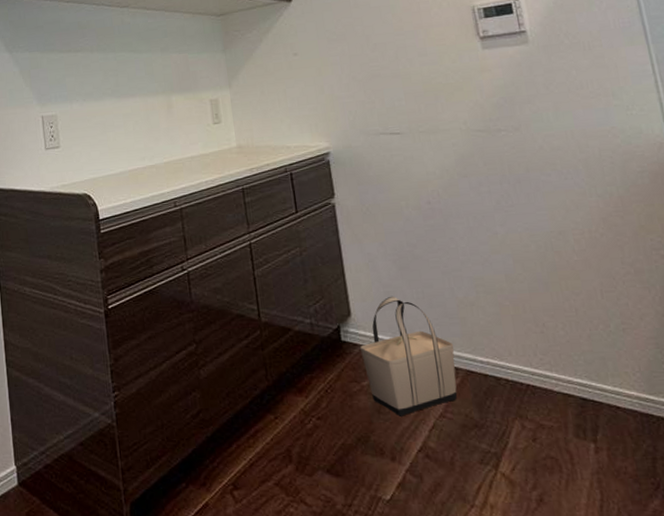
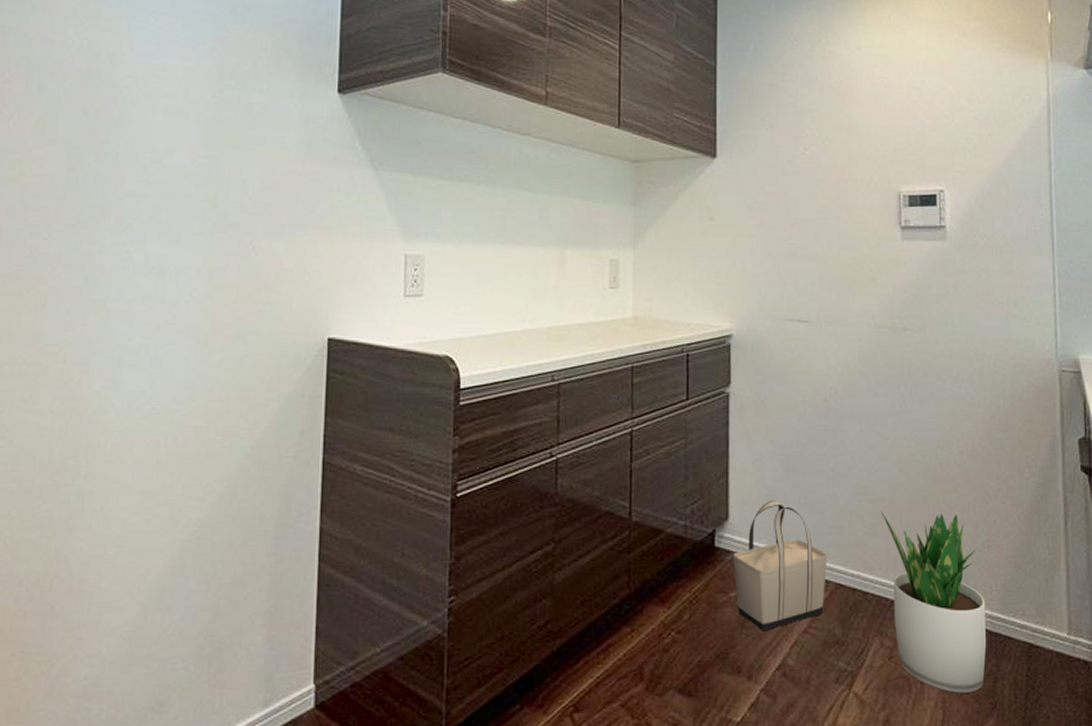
planter: none [501,300,642,474] -> present [880,511,987,693]

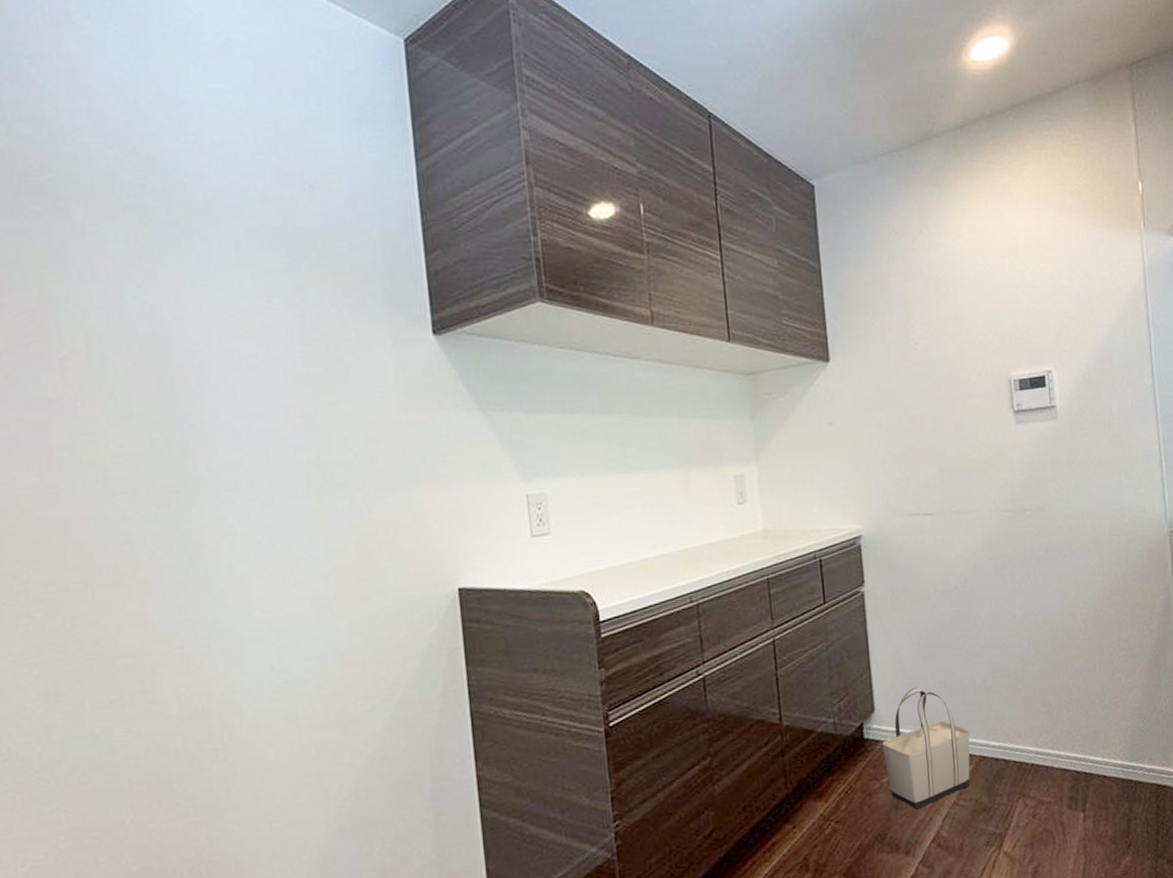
planter: present [880,511,987,693] -> none [1015,678,1120,839]

